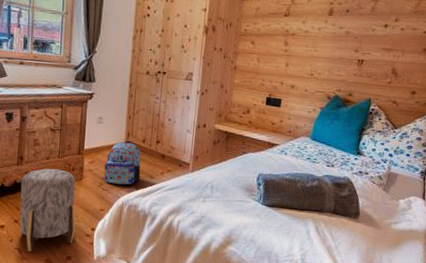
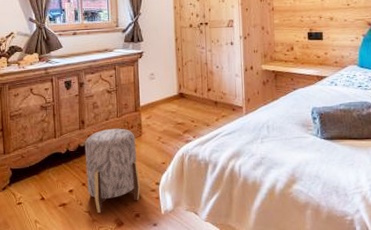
backpack: present [104,142,141,185] -> none [160,94,197,136]

